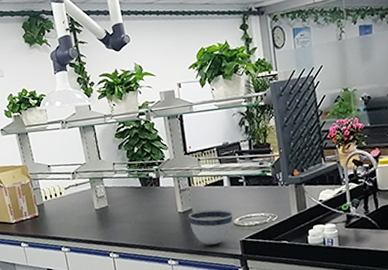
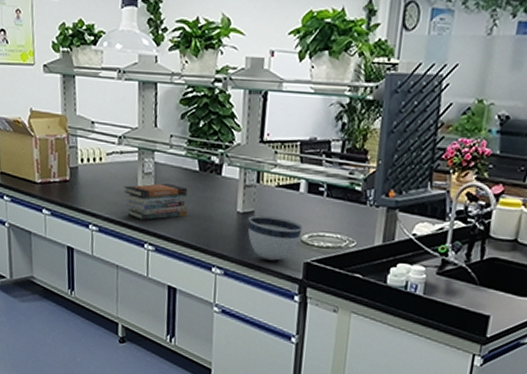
book stack: none [83,201,139,235] -> present [123,183,188,220]

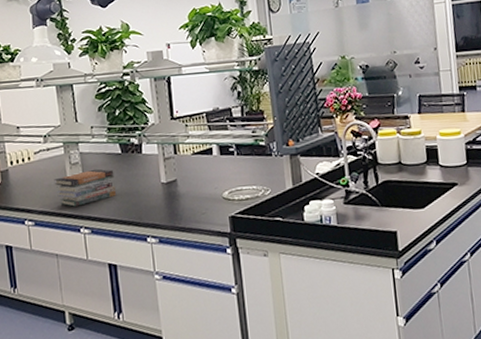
bowl: present [247,215,303,261] -> none [172,180,222,221]

